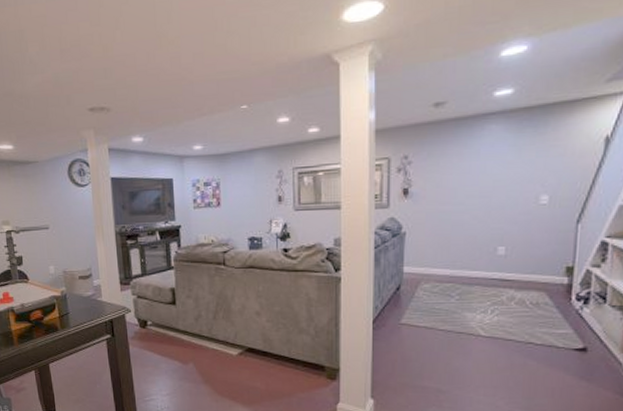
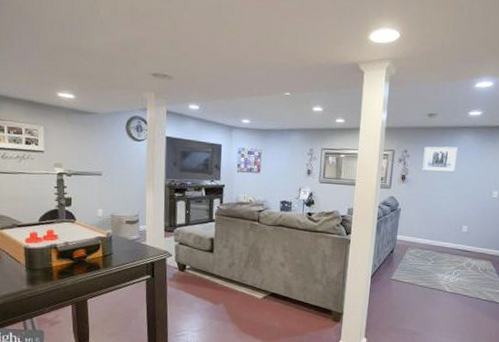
wall art: none [431,142,482,181] -> present [422,146,459,173]

